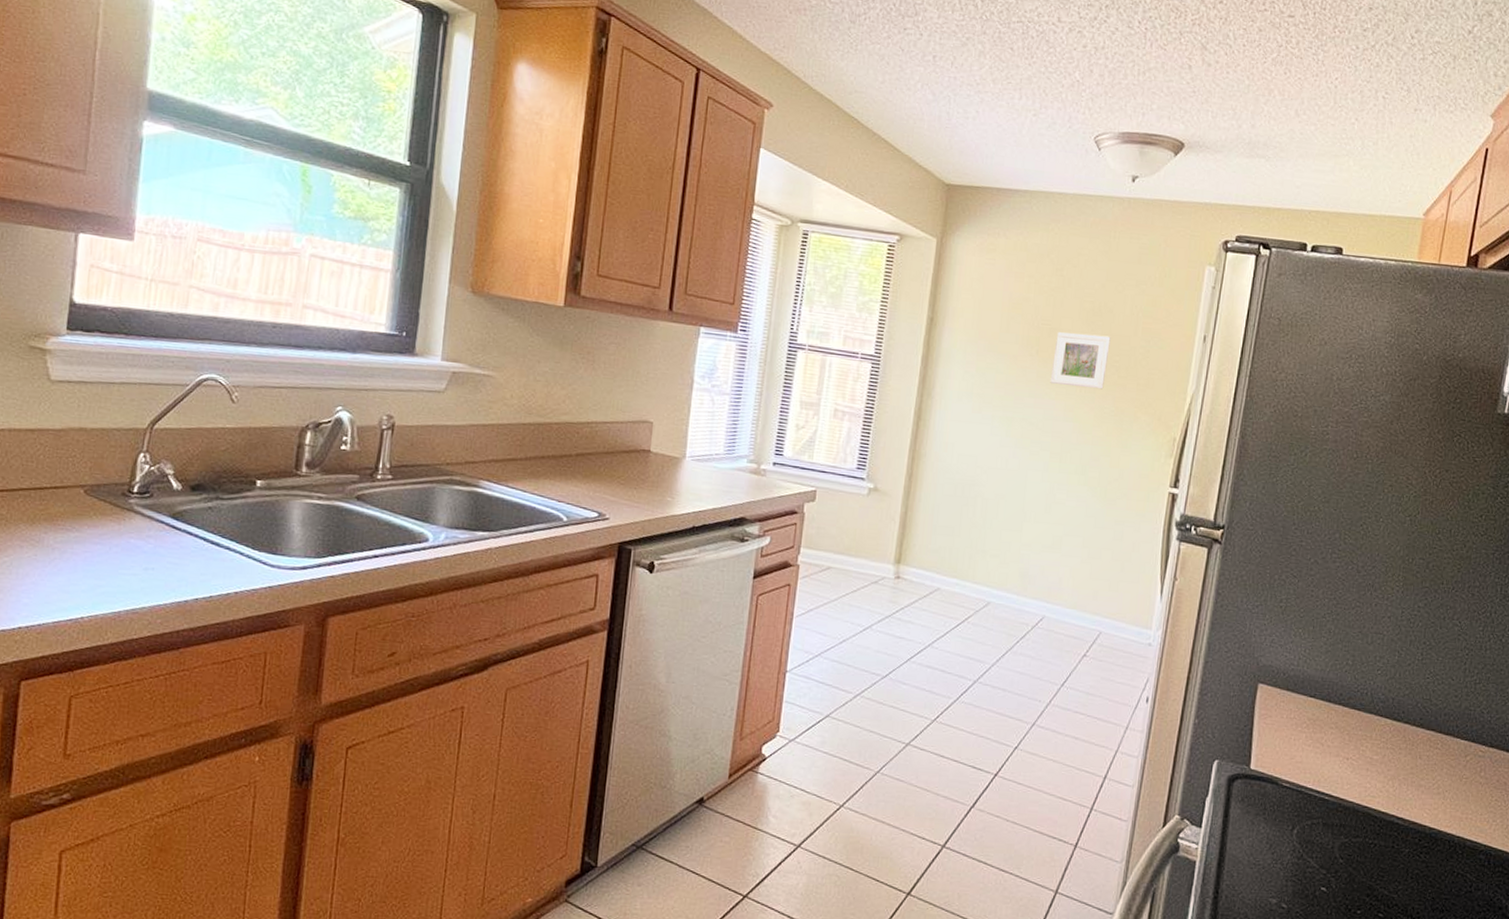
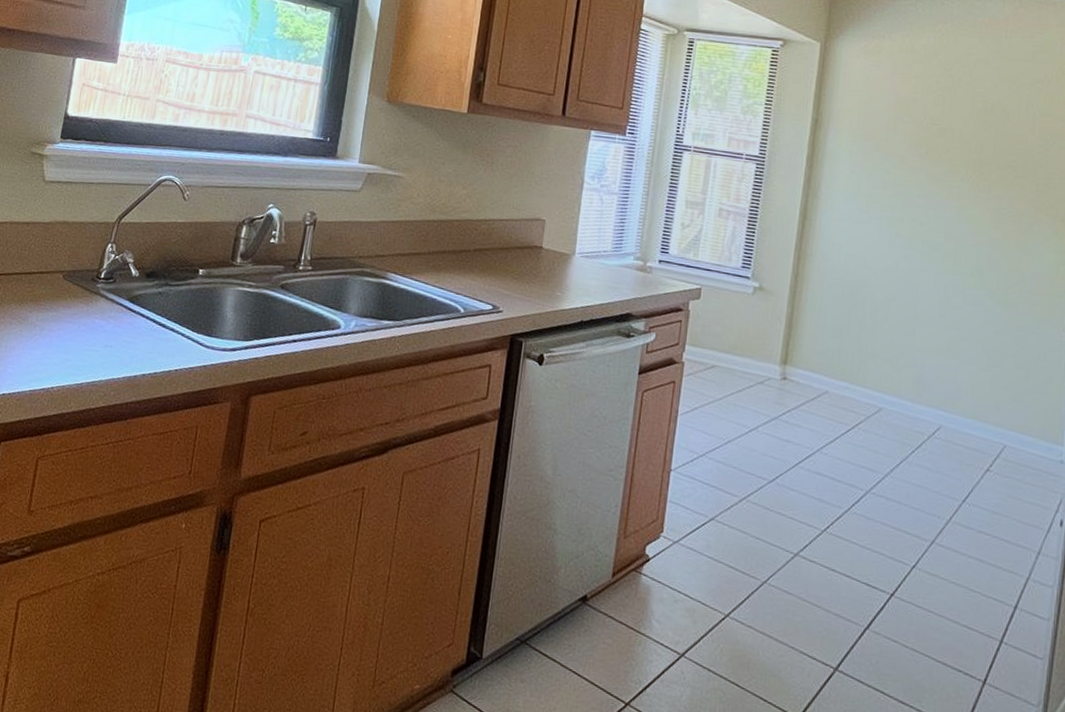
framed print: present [1050,332,1111,390] -> none [941,132,1006,190]

